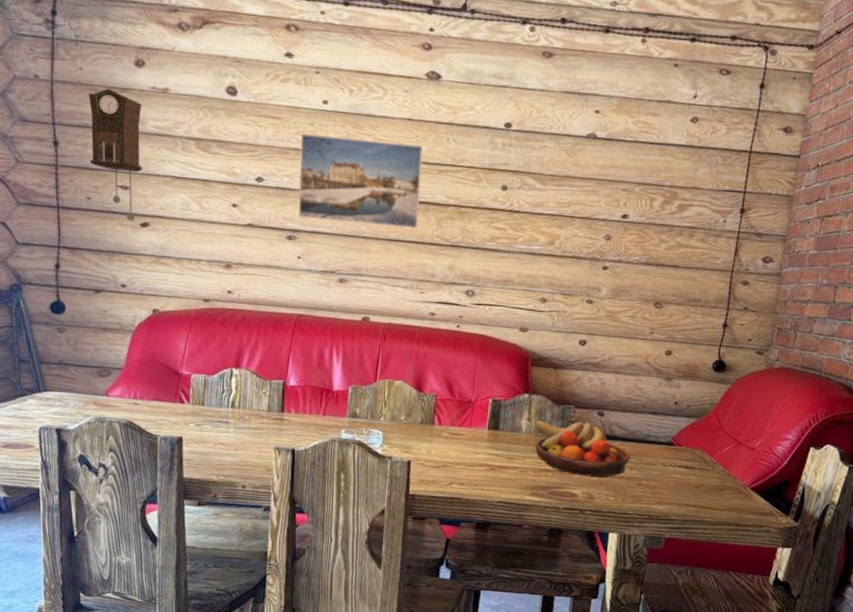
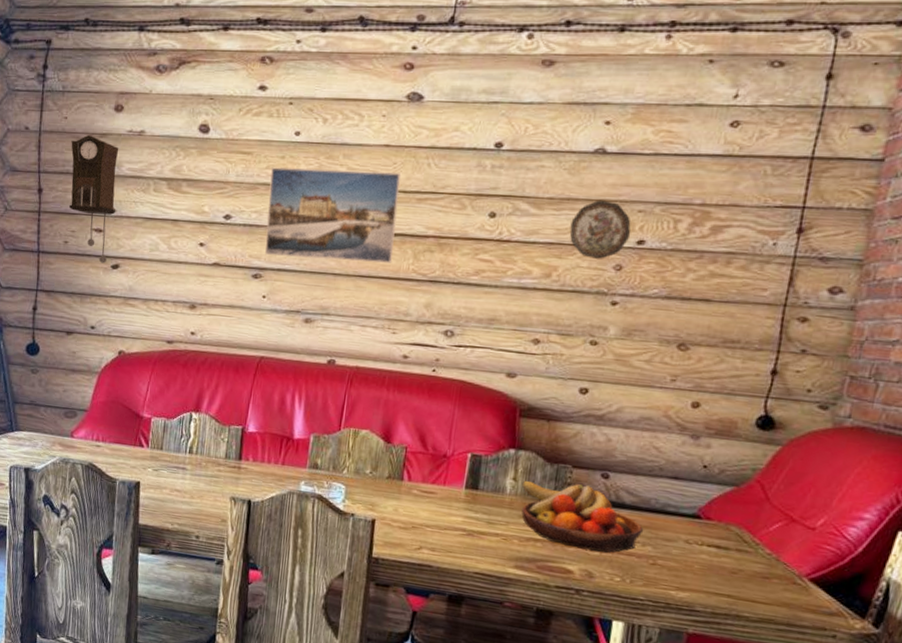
decorative plate: none [568,178,618,230] -> present [569,200,631,259]

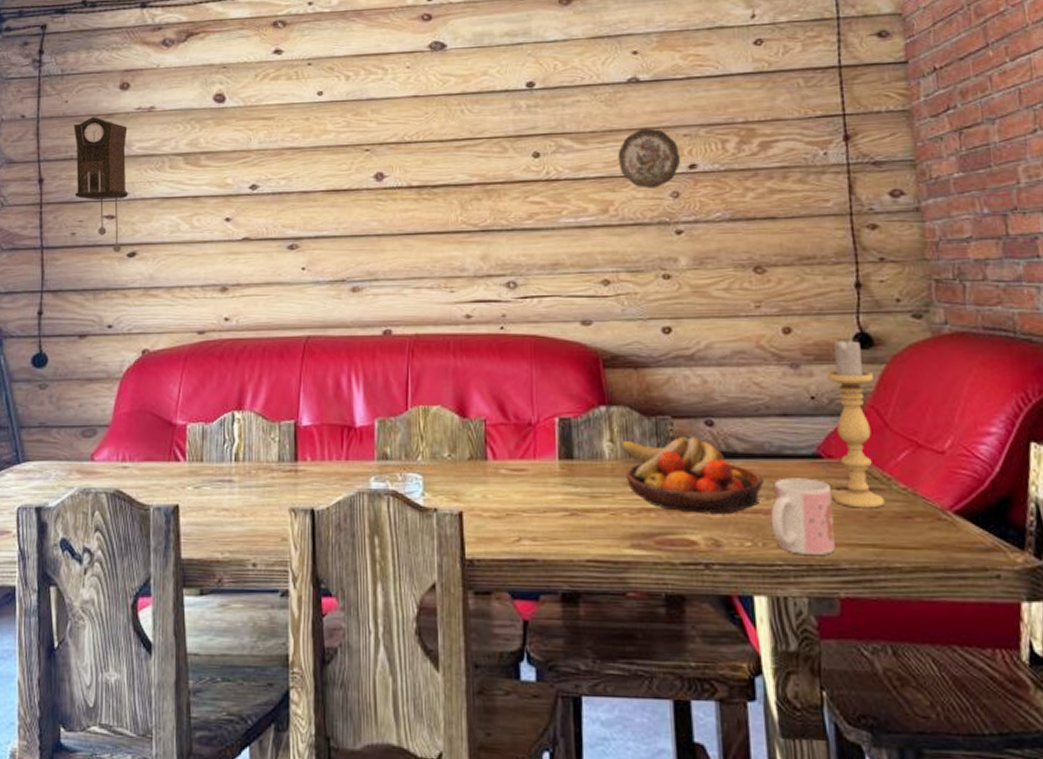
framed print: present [264,167,401,263] -> none [296,122,439,224]
mug: none [641,530,704,598] -> present [770,478,835,556]
candle holder: none [703,419,767,567] -> present [826,339,886,509]

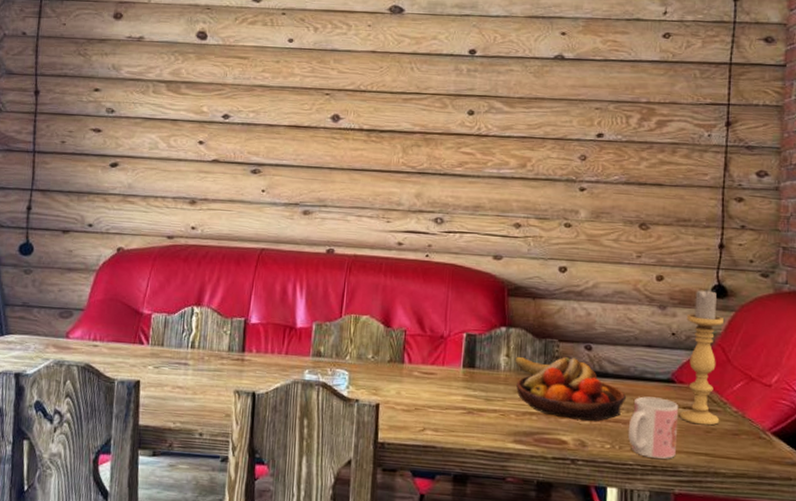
pendulum clock: present [73,117,128,253] -> none [67,41,118,162]
decorative plate: present [618,128,681,188] -> none [539,99,591,151]

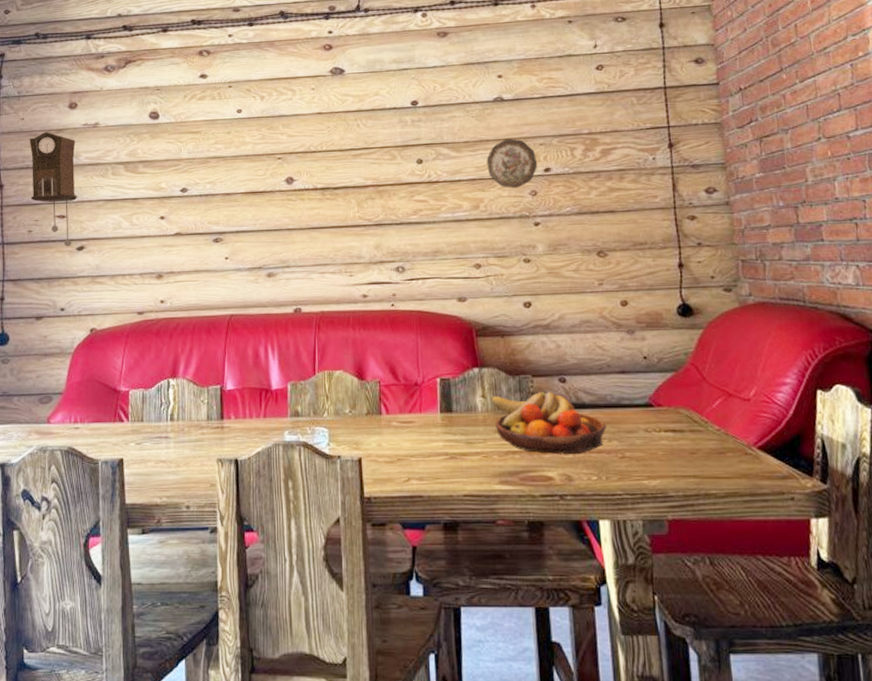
pendulum clock: none [67,41,118,162] -> present [29,132,76,247]
decorative plate: none [539,99,591,151] -> present [486,138,538,188]
mug: present [627,396,679,460] -> none [612,423,664,486]
candle holder: present [680,289,723,426] -> none [656,309,704,447]

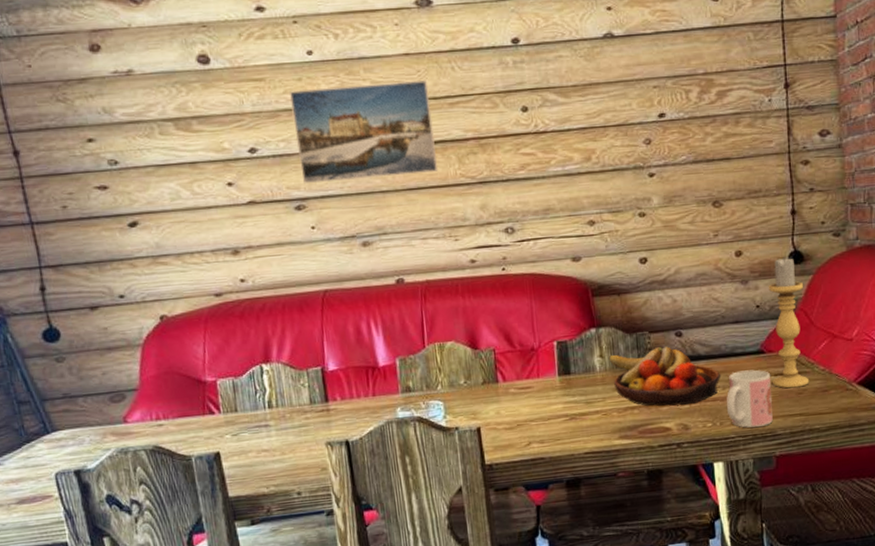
pendulum clock: present [29,132,76,247] -> none [43,83,121,224]
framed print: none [220,135,340,220] -> present [290,80,439,184]
decorative plate: present [486,138,538,188] -> none [597,81,652,137]
mug: none [612,423,664,486] -> present [726,369,773,428]
candle holder: none [656,309,704,447] -> present [768,257,810,389]

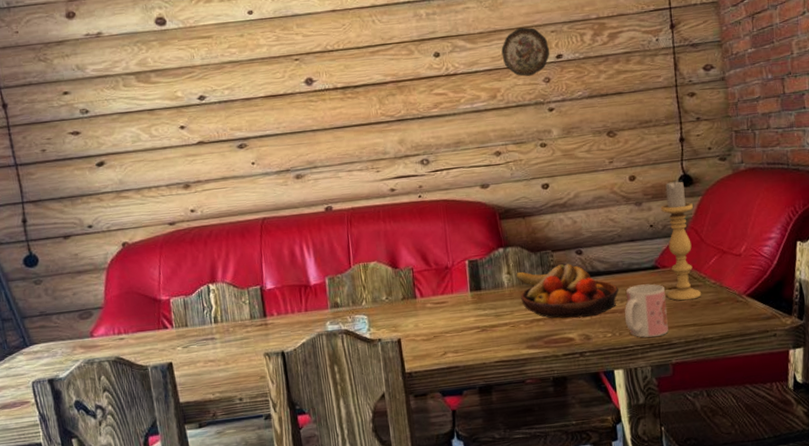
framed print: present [290,80,439,184] -> none [233,33,362,126]
decorative plate: none [597,81,652,137] -> present [501,27,550,77]

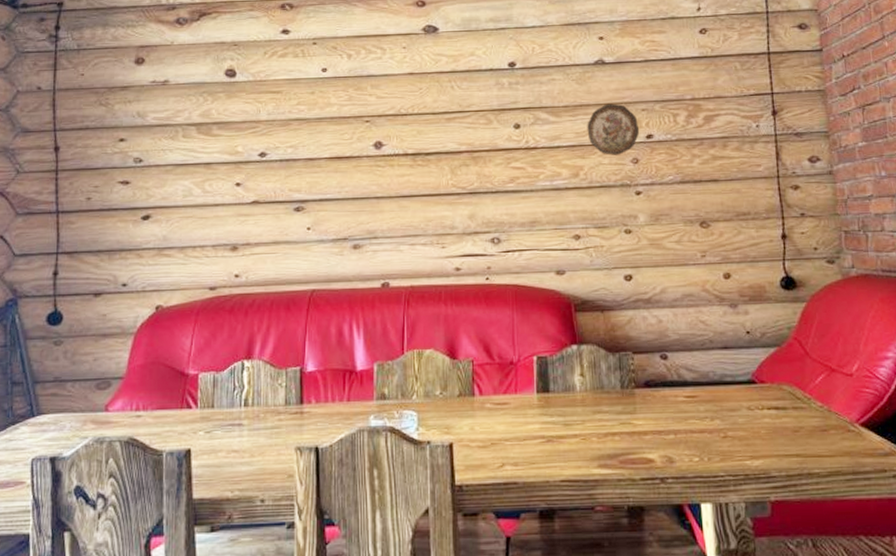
fruit bowl: present [515,263,619,318] -> none [589,368,709,435]
mug: present [624,284,669,338] -> none [714,401,767,467]
candle holder: present [660,180,702,301] -> none [759,282,807,425]

